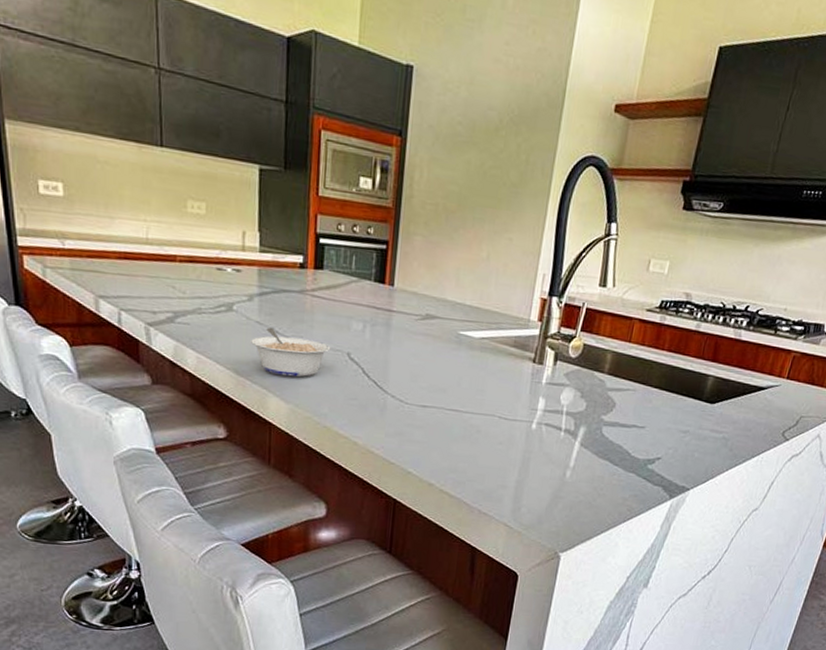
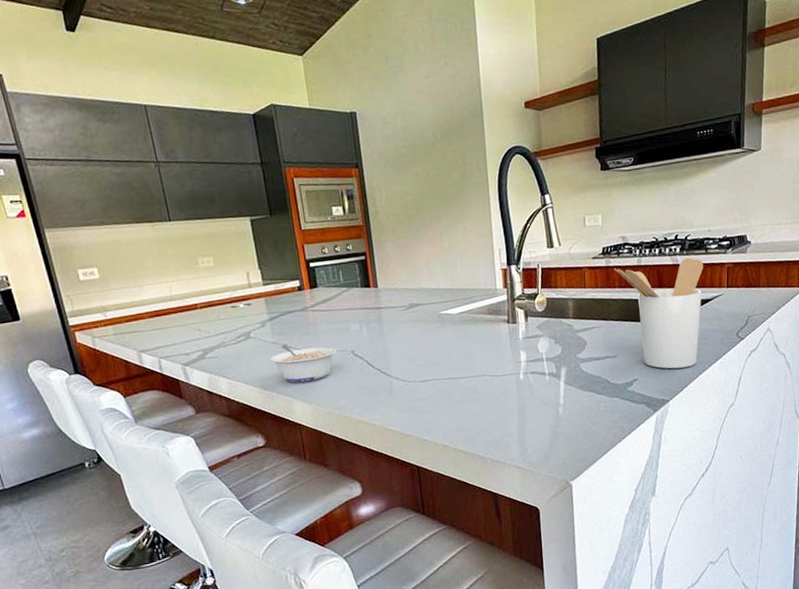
utensil holder: none [668,328,769,458] -> present [614,257,704,369]

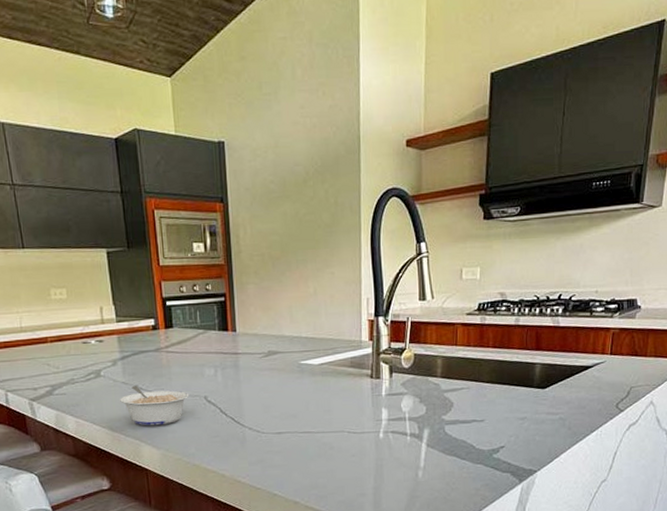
utensil holder: present [614,257,704,369] -> none [489,319,587,438]

